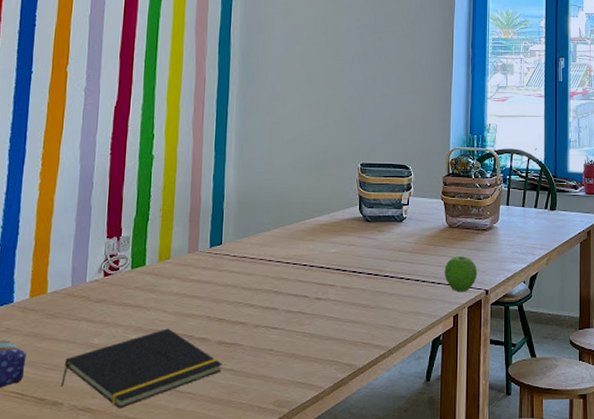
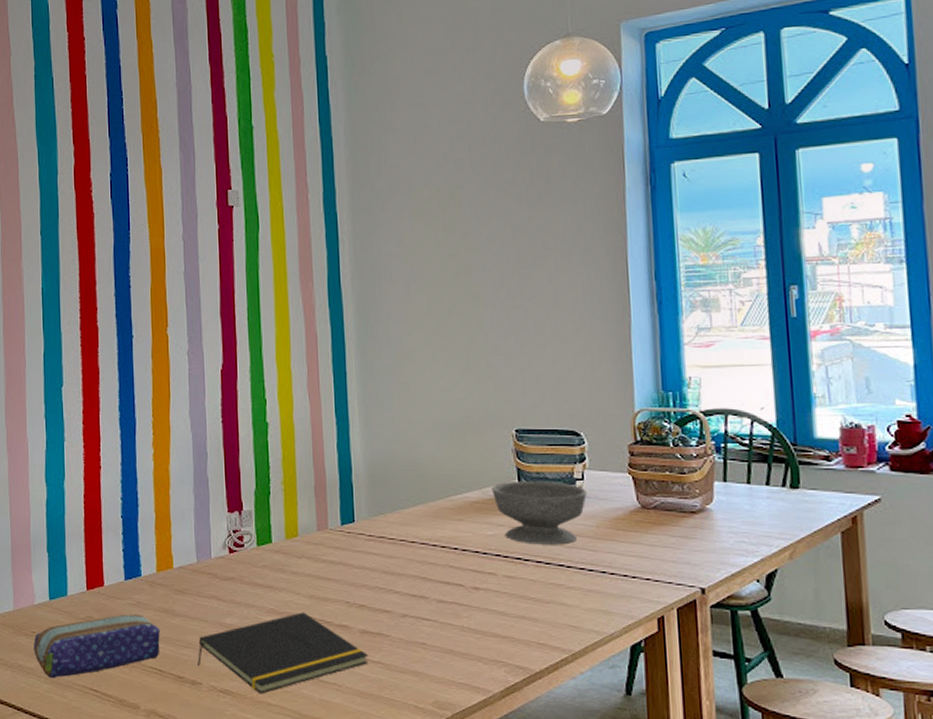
bowl: none [338,206,410,260] -> present [492,480,587,545]
fruit: present [445,256,477,293] -> none [640,545,688,590]

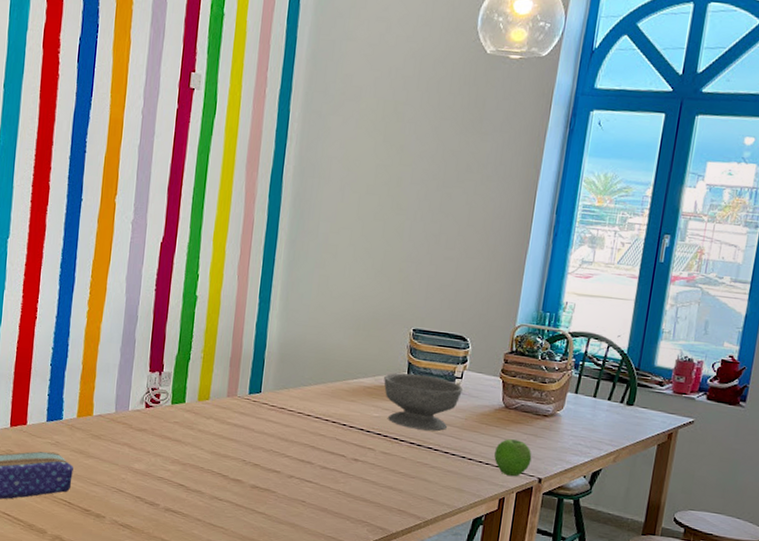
notepad: present [197,612,368,694] -> none [104,465,255,531]
fruit: none [640,545,688,590] -> present [494,439,532,477]

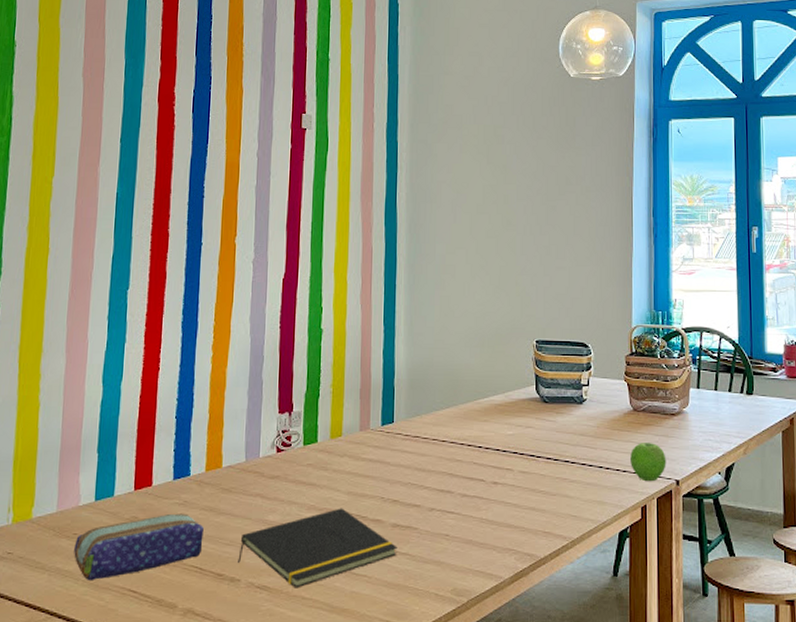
notepad: none [104,465,255,531] -> present [238,508,397,588]
bowl: present [384,373,463,431] -> none [514,386,590,443]

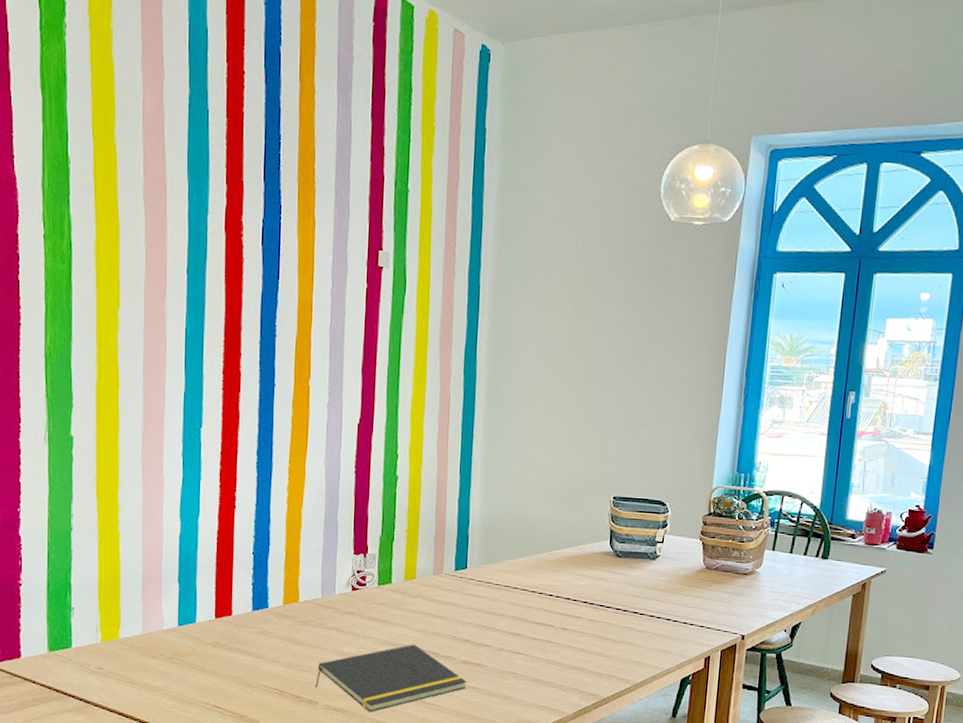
pencil case: present [74,513,204,580] -> none [161,641,282,696]
fruit: present [630,443,666,482] -> none [698,599,734,636]

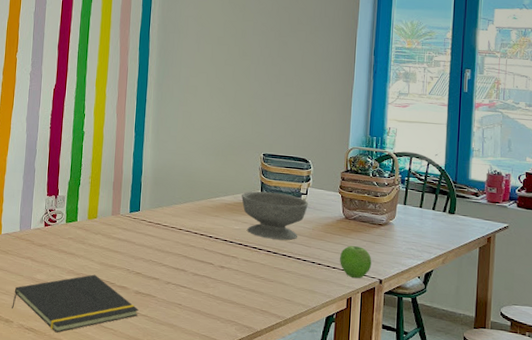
bowl: none [587,540,664,596] -> present [241,191,308,241]
fruit: none [698,599,734,636] -> present [340,246,372,279]

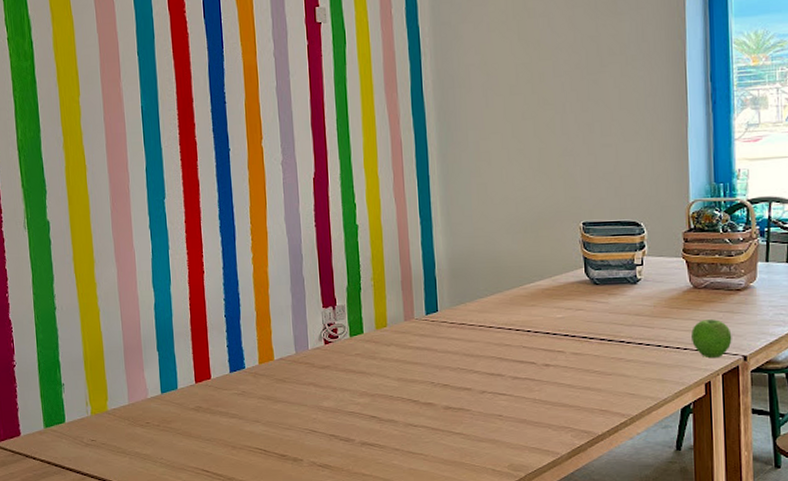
notepad: present [12,274,139,333] -> none [298,393,451,466]
bowl: present [241,191,308,241] -> none [561,267,645,325]

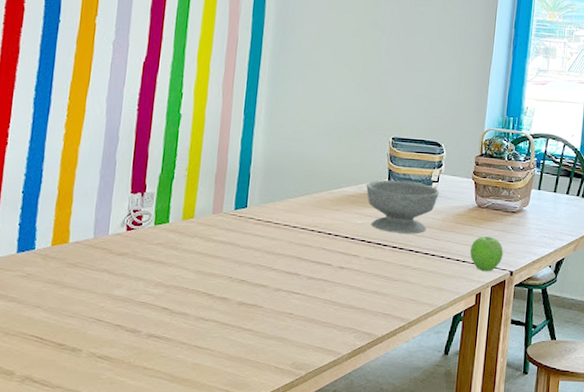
bowl: none [561,267,645,325] -> present [366,180,439,234]

